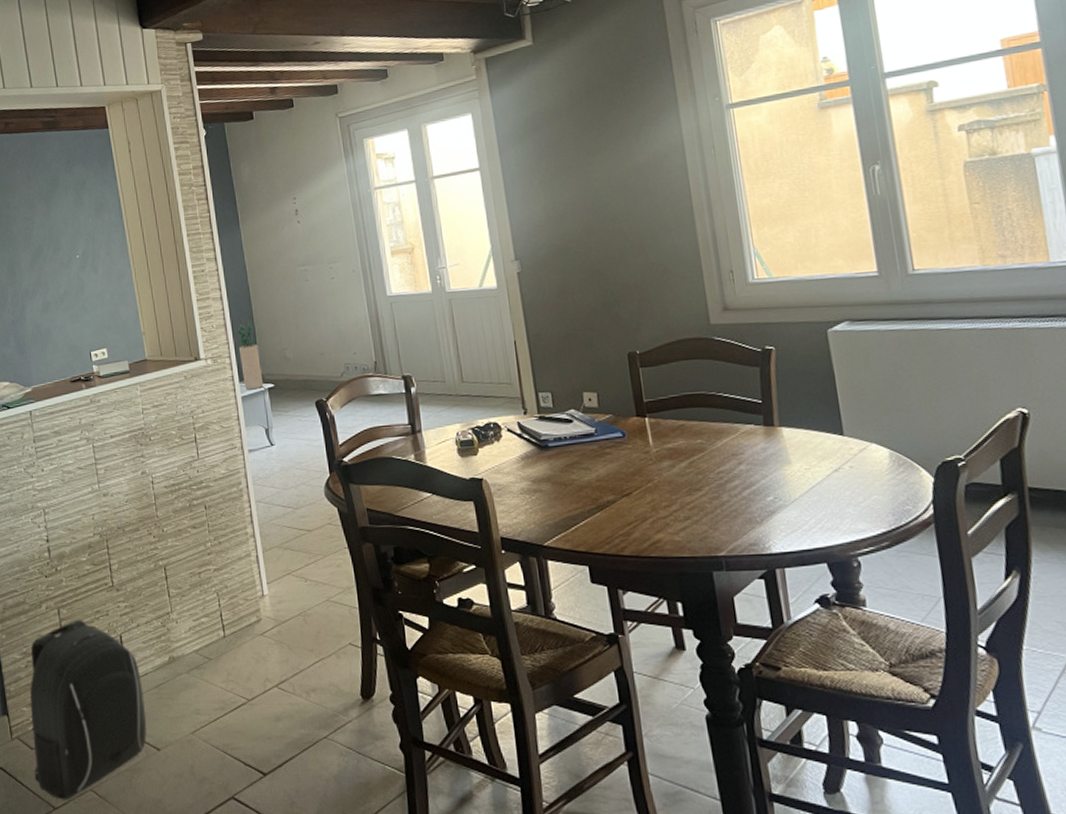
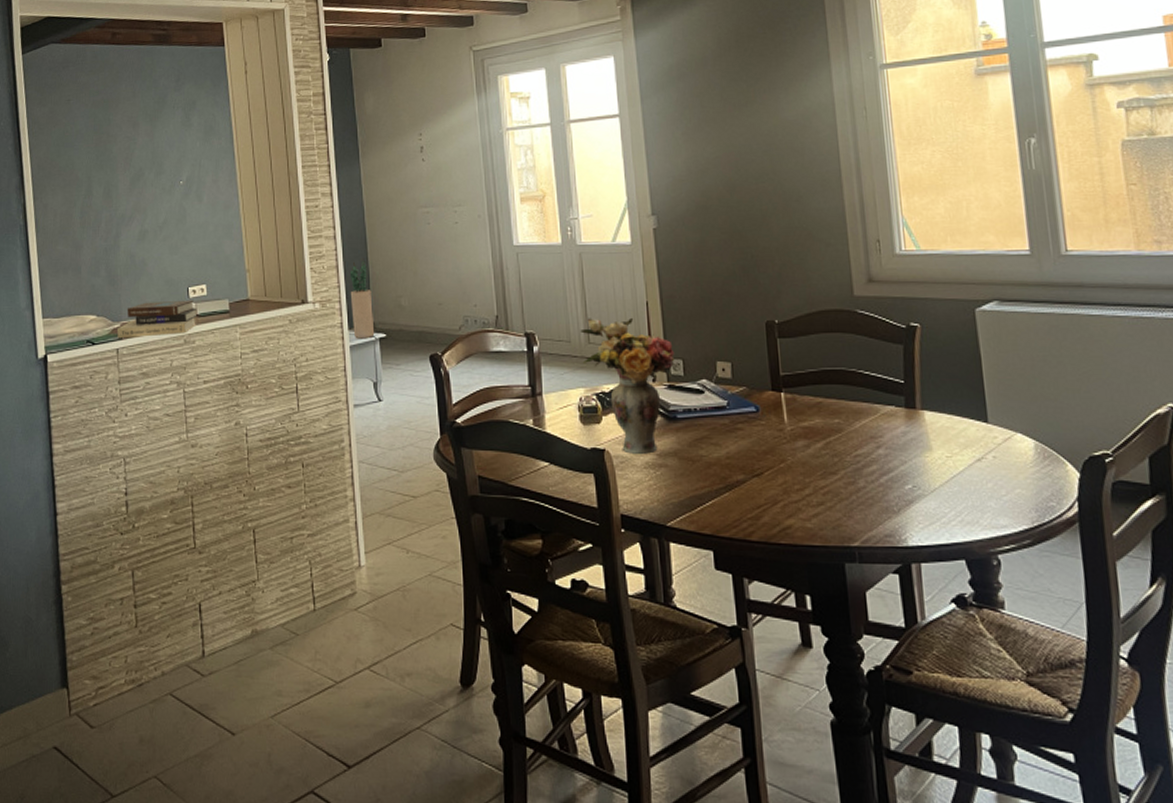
books: none [29,362,101,402] -> present [117,299,198,339]
backpack: present [29,619,147,800] -> none [92,583,222,787]
flower arrangement: none [454,356,544,482] -> present [580,317,675,454]

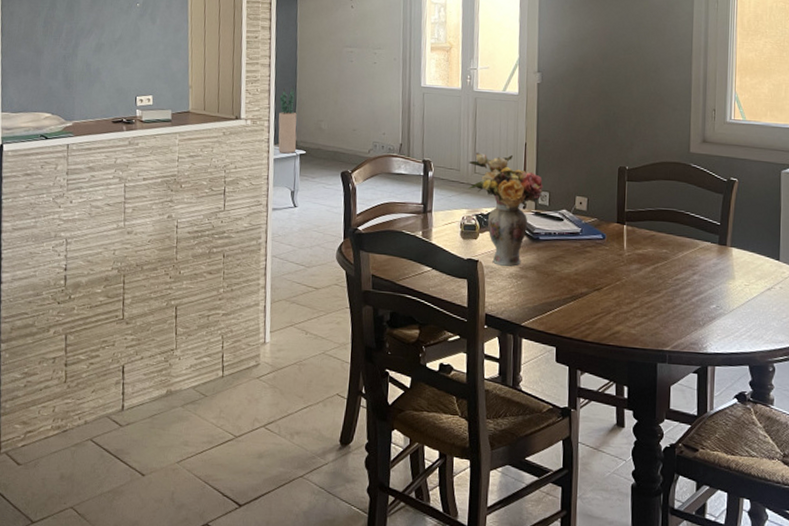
books: present [117,299,198,339] -> none [69,106,143,137]

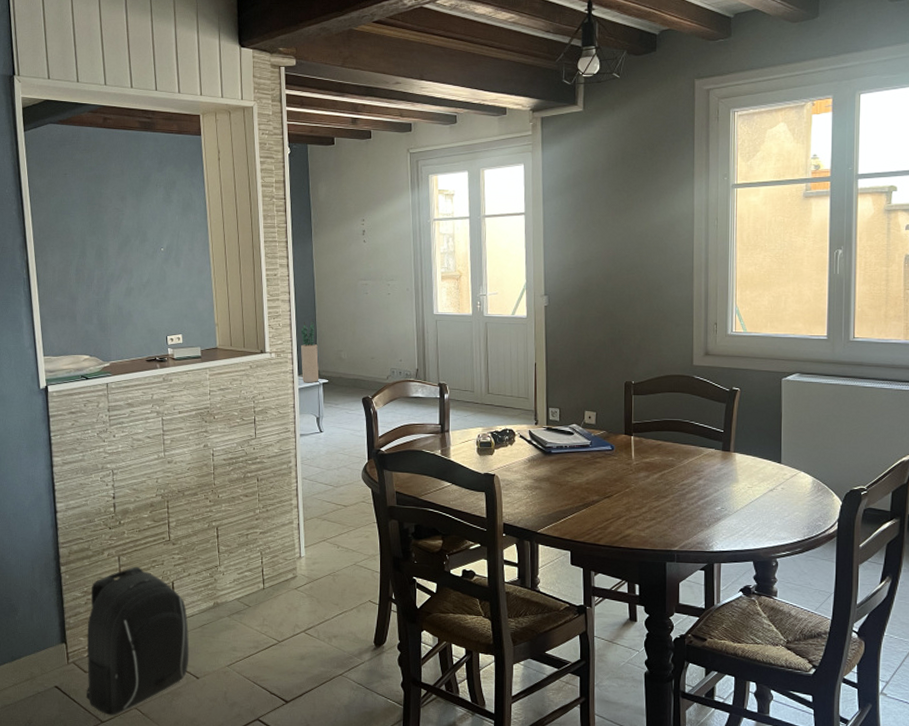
backpack: none [16,346,137,515] -> present [86,566,190,716]
flower arrangement: present [467,152,543,267] -> none [482,374,554,479]

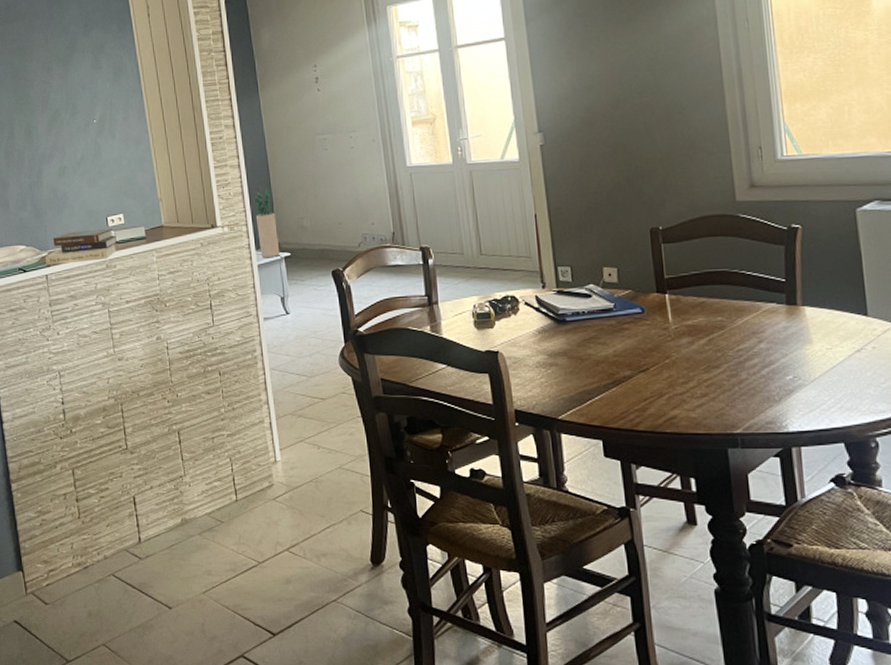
backpack: present [86,566,190,716] -> none [44,480,159,654]
books: none [107,346,174,376] -> present [45,228,117,266]

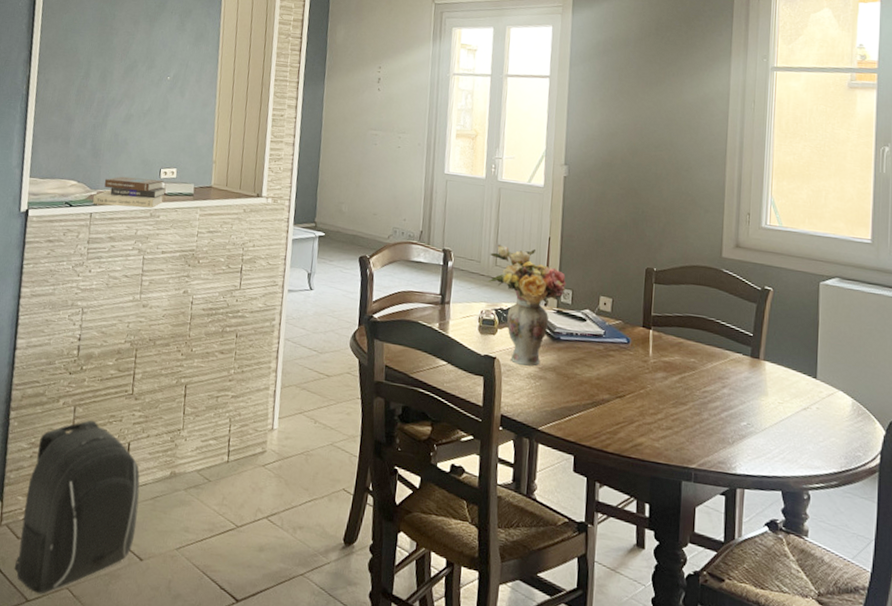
backpack: none [44,480,159,654] -> present [13,419,140,595]
vase: present [254,184,280,259] -> none [297,166,318,235]
flower arrangement: none [472,229,563,355] -> present [487,244,566,367]

